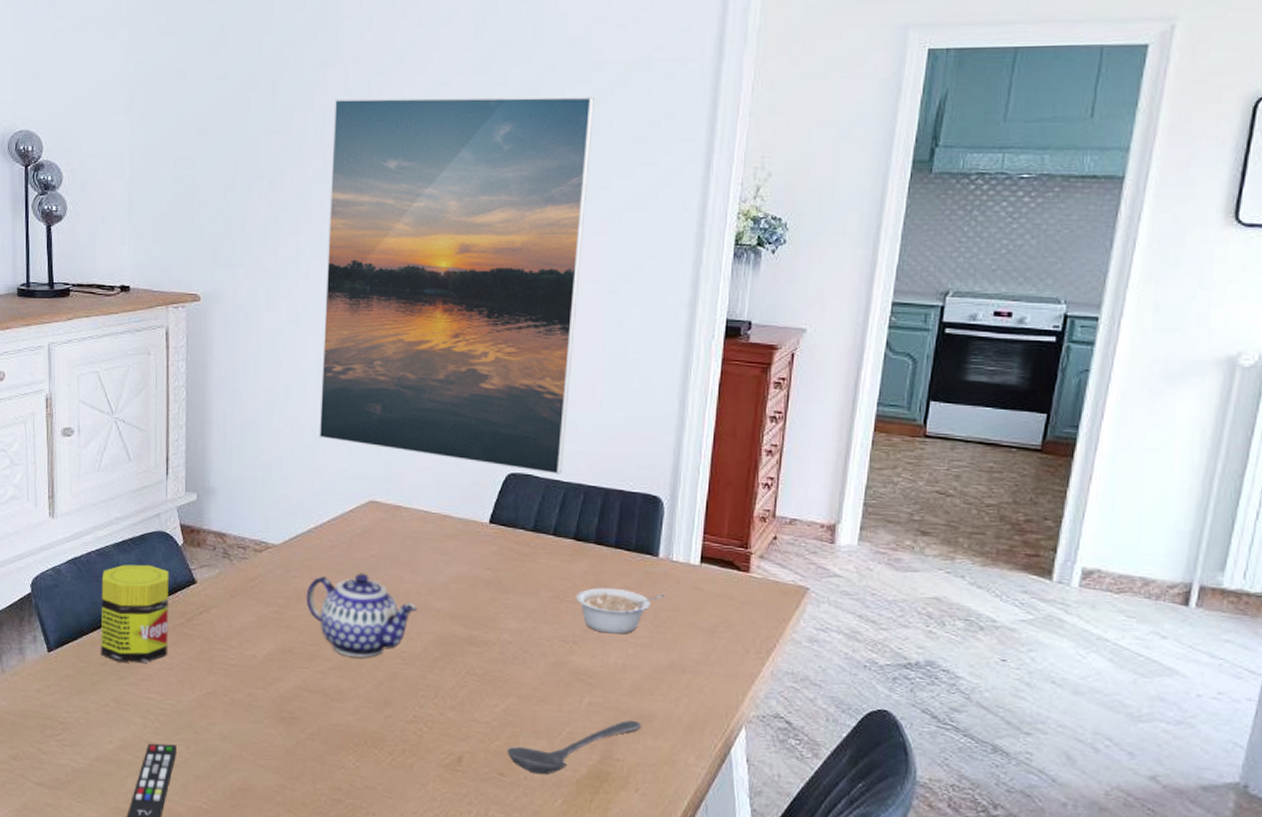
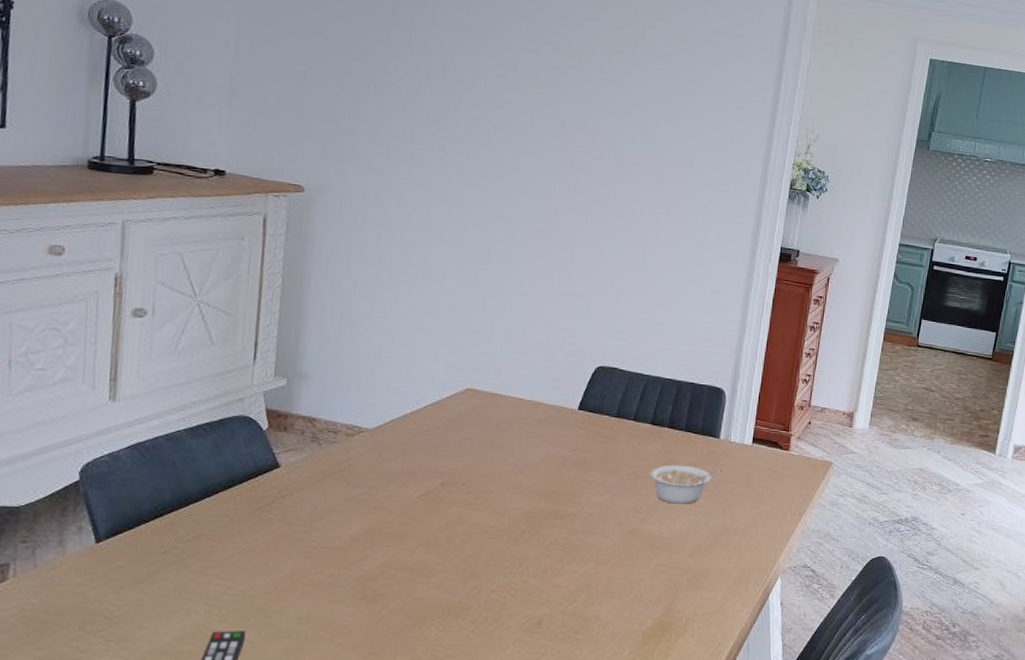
jar: present [101,564,169,663] -> none [162,449,250,550]
teapot: present [306,573,418,658] -> none [397,455,508,534]
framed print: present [319,97,594,474] -> none [420,22,686,368]
stirrer: present [507,720,642,775] -> none [583,577,700,630]

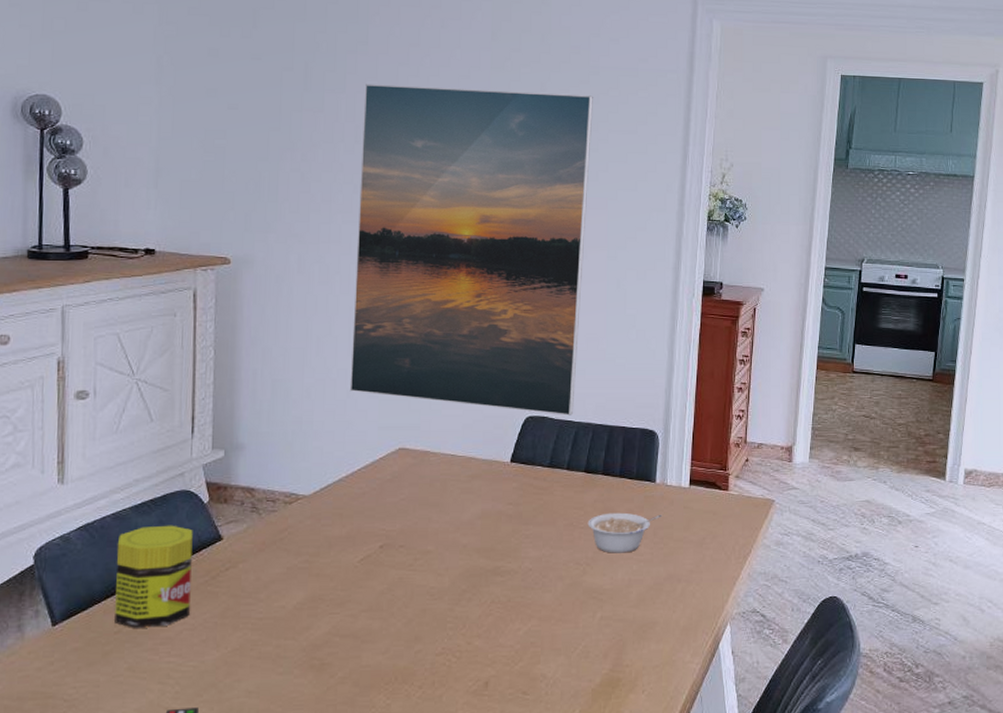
jar: none [162,449,250,550] -> present [114,525,193,628]
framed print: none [420,22,686,368] -> present [349,84,593,415]

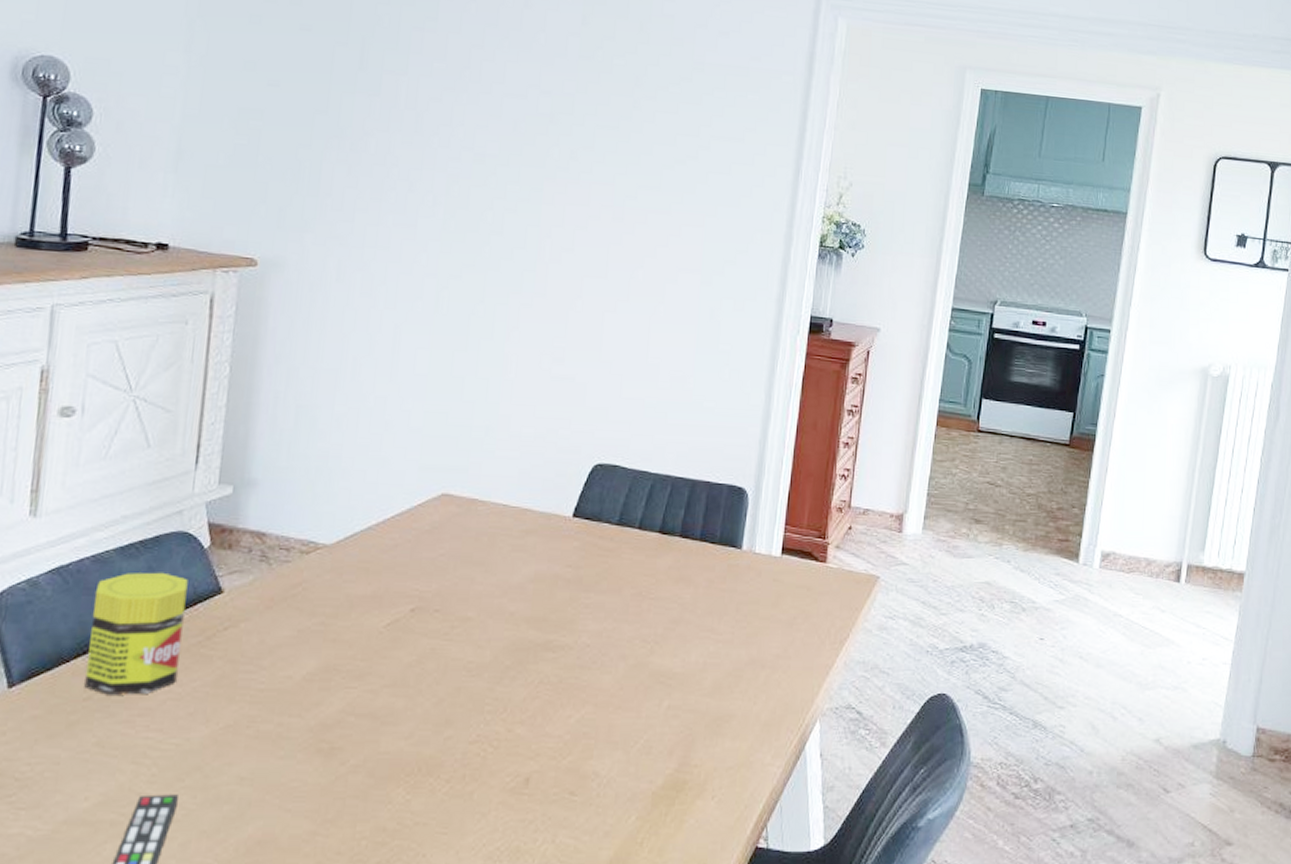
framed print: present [349,84,593,415] -> none [388,66,695,465]
legume: present [587,512,662,553] -> none [659,582,748,631]

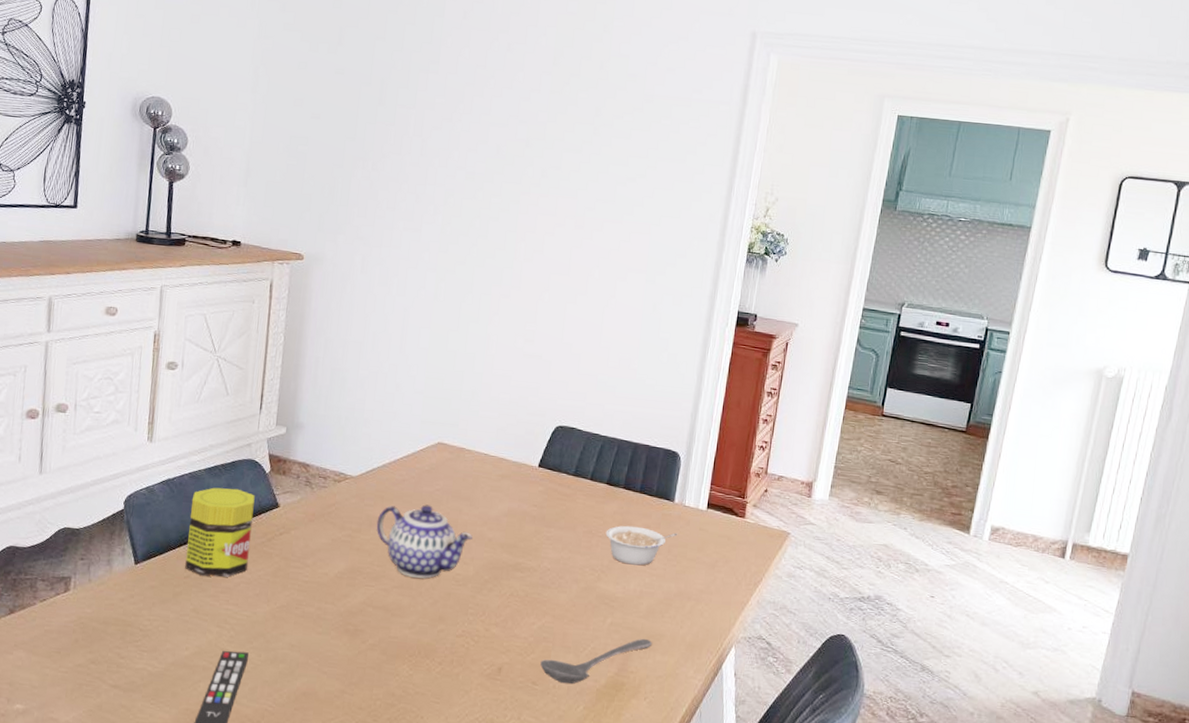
teapot: none [359,575,490,671] -> present [376,504,474,579]
stirrer: none [580,721,721,790] -> present [540,638,653,685]
legume: none [659,582,748,631] -> present [605,525,678,566]

